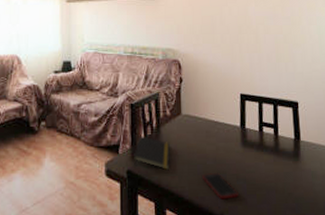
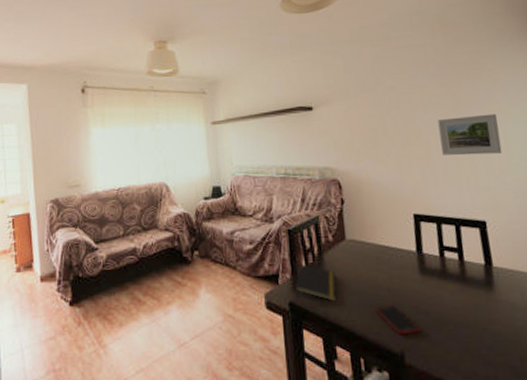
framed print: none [266,11,315,45] -> present [437,114,502,156]

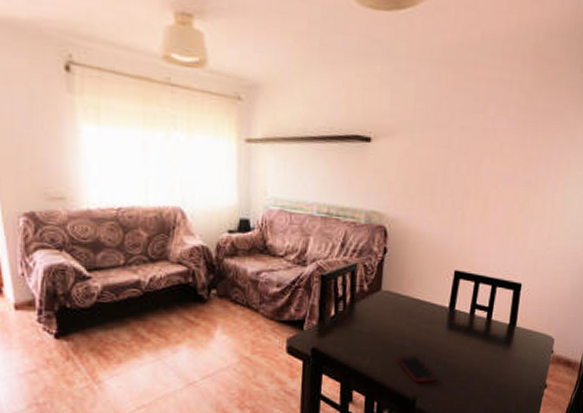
notepad: present [295,264,338,303] -> none [320,312,364,351]
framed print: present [437,114,502,156] -> none [499,172,563,218]

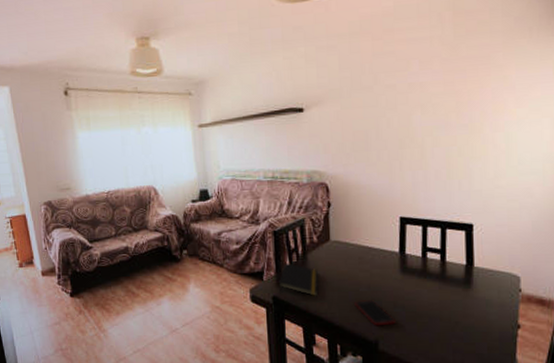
notepad: none [320,312,364,351] -> present [279,263,319,297]

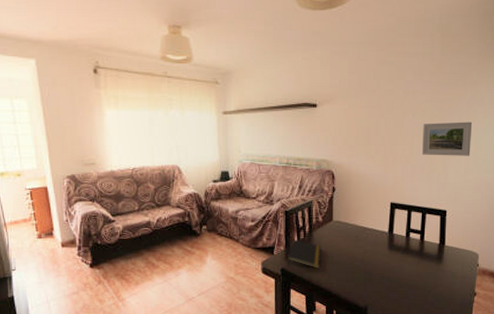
cell phone: present [354,300,396,326] -> none [350,272,382,294]
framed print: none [436,114,501,159] -> present [422,121,473,156]

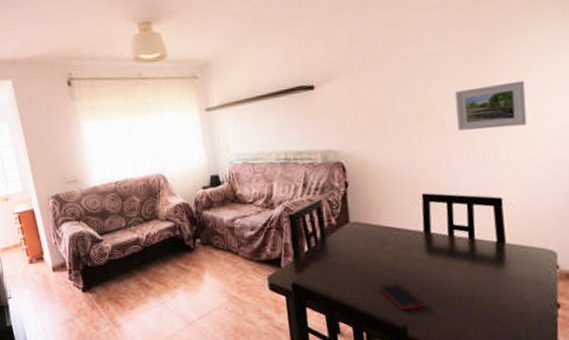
notepad: present [288,239,322,270] -> none [298,247,341,283]
cell phone: none [350,272,382,294] -> present [379,283,425,311]

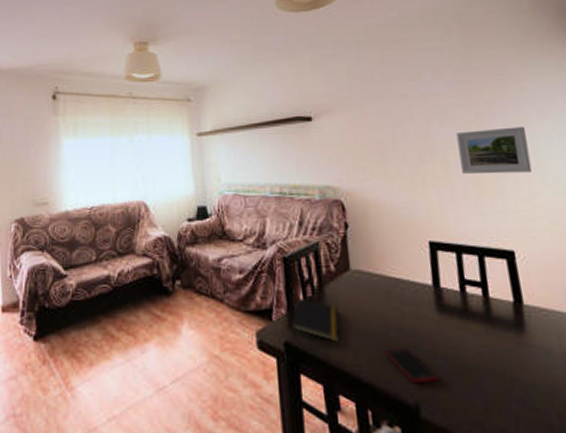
notepad: none [298,247,341,283] -> present [292,298,341,344]

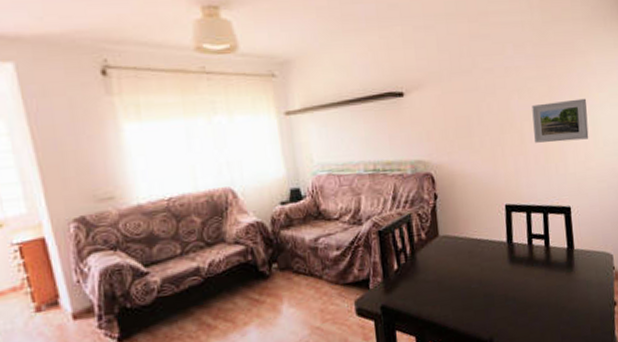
notepad: present [292,298,341,344] -> none [387,265,431,302]
cell phone: present [385,348,439,384] -> none [467,295,508,324]

